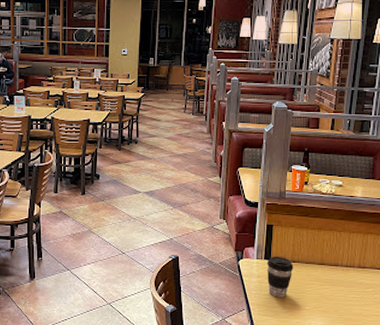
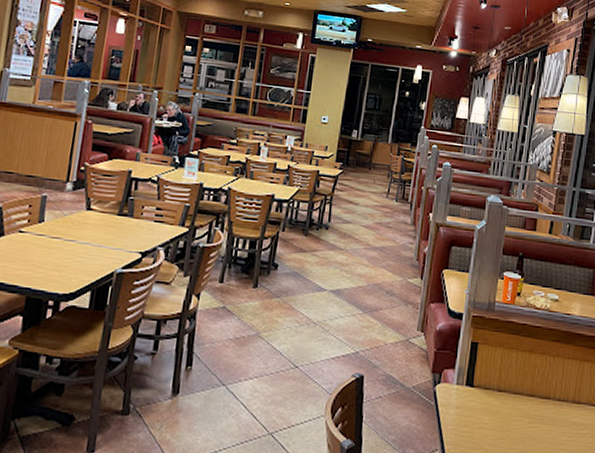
coffee cup: present [267,256,294,297] -> none [467,382,499,436]

